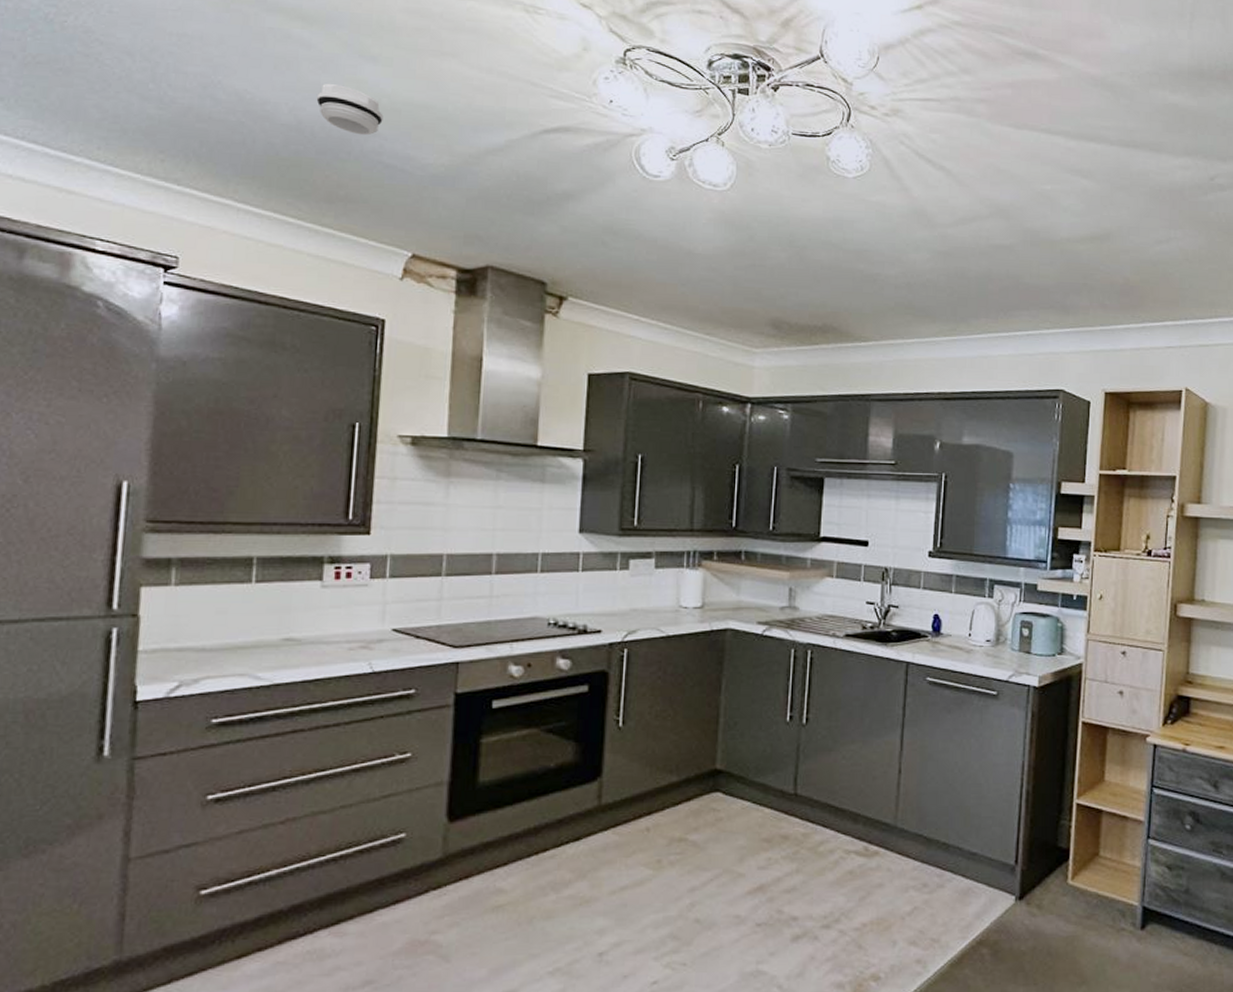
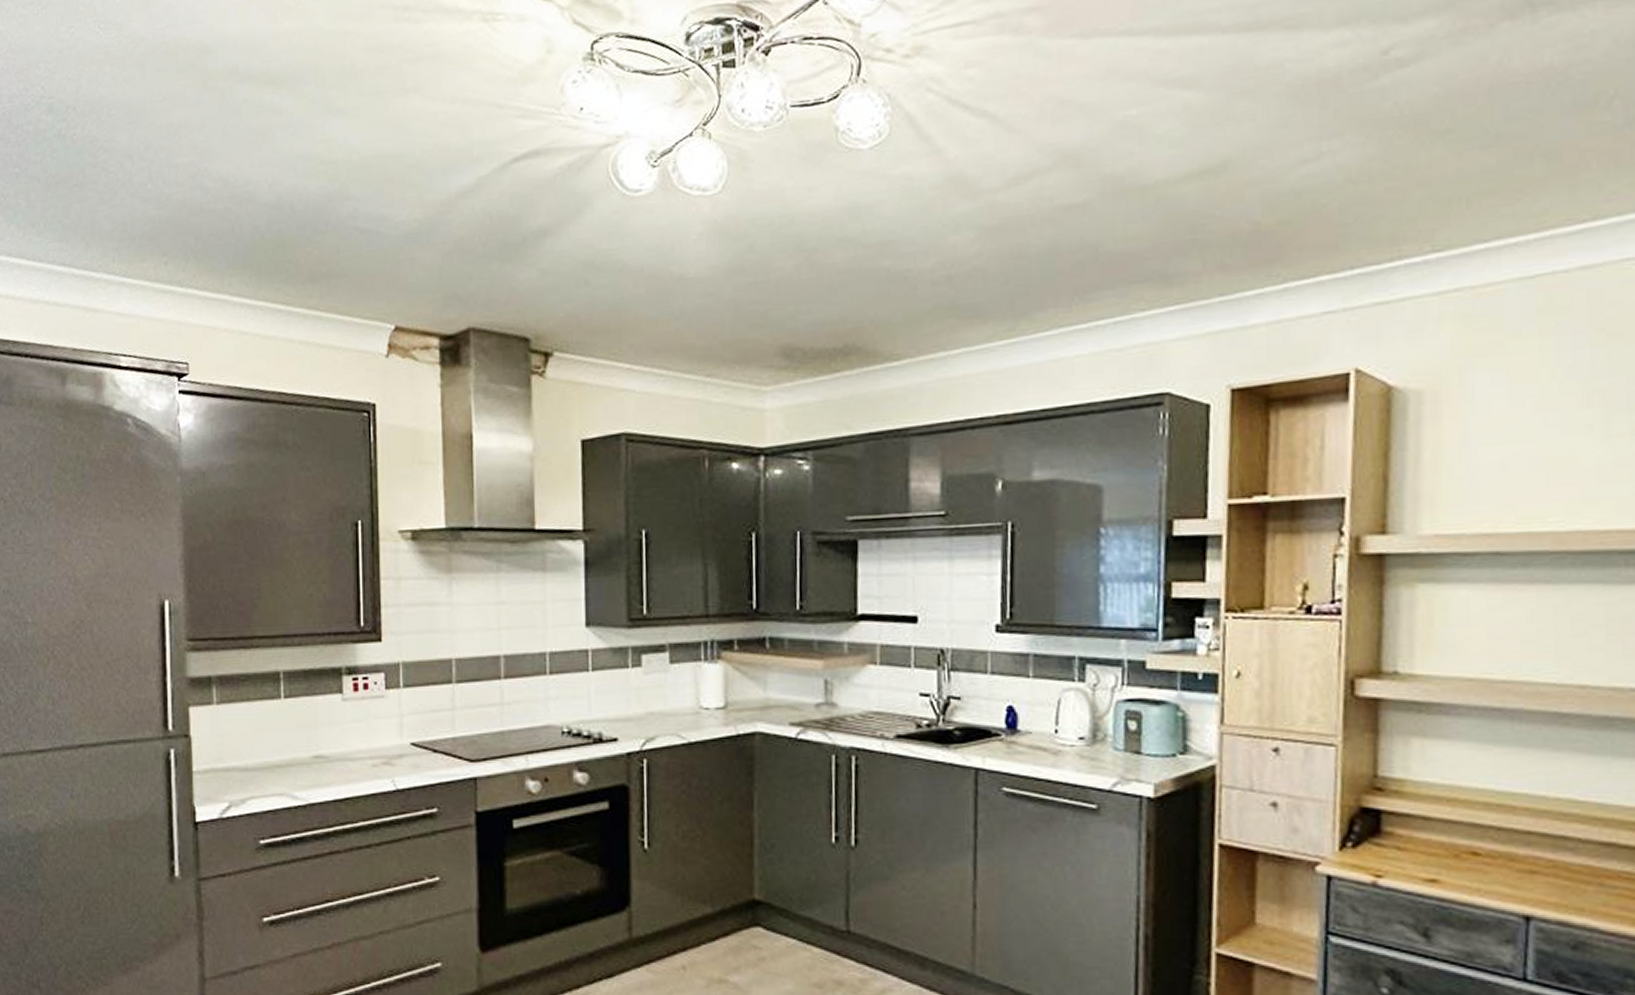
smoke detector: present [316,83,384,136] -> none [292,148,355,202]

